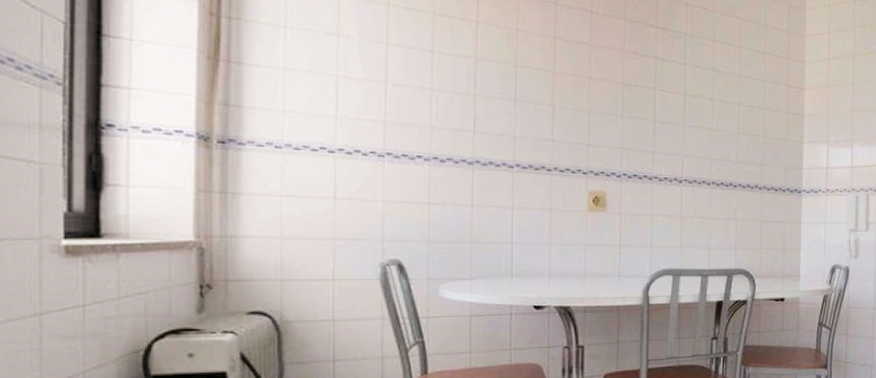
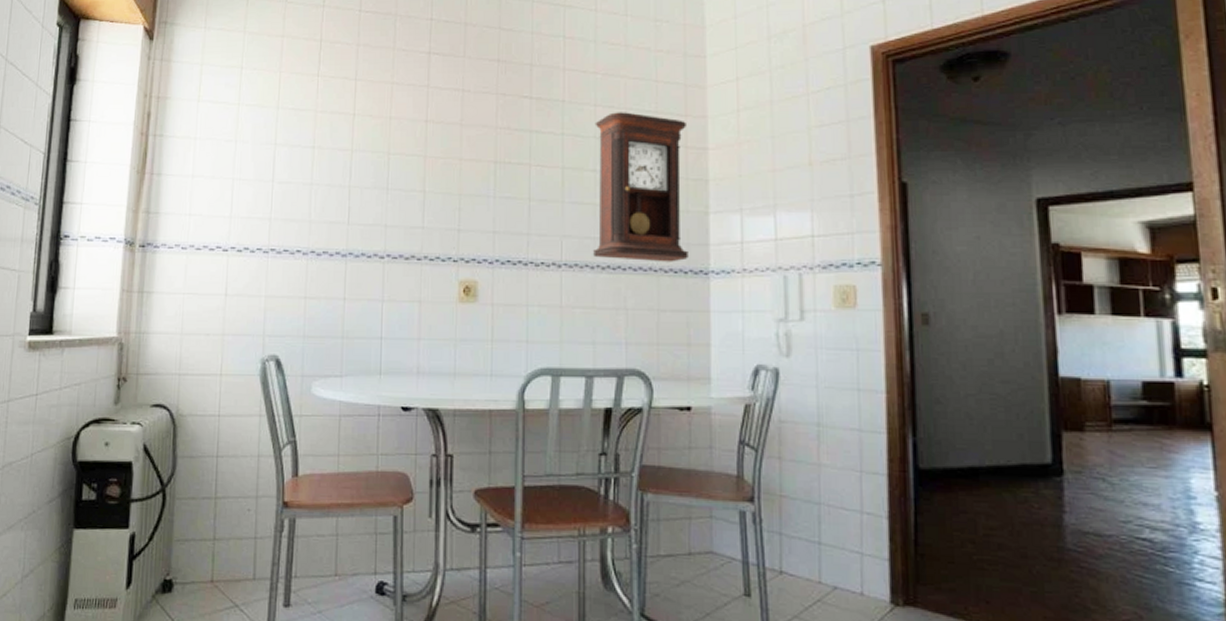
pendulum clock: none [710,49,788,182] -> present [593,112,688,262]

